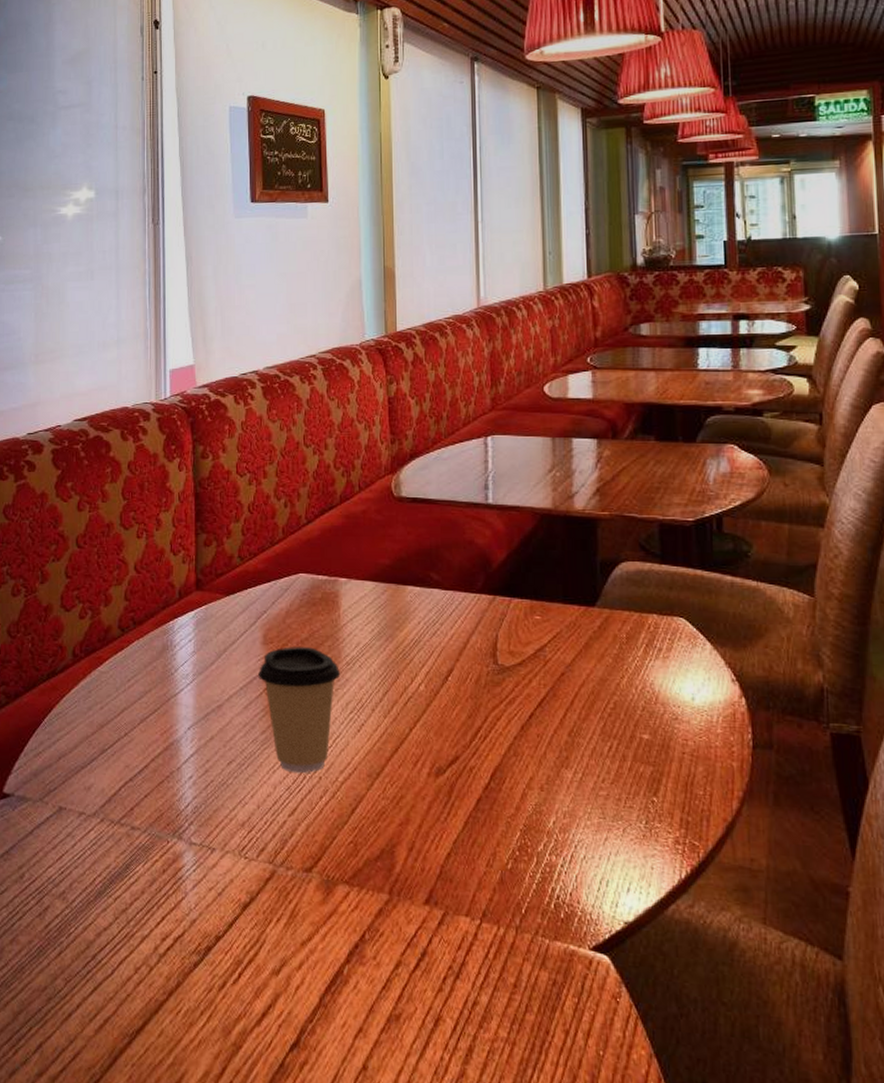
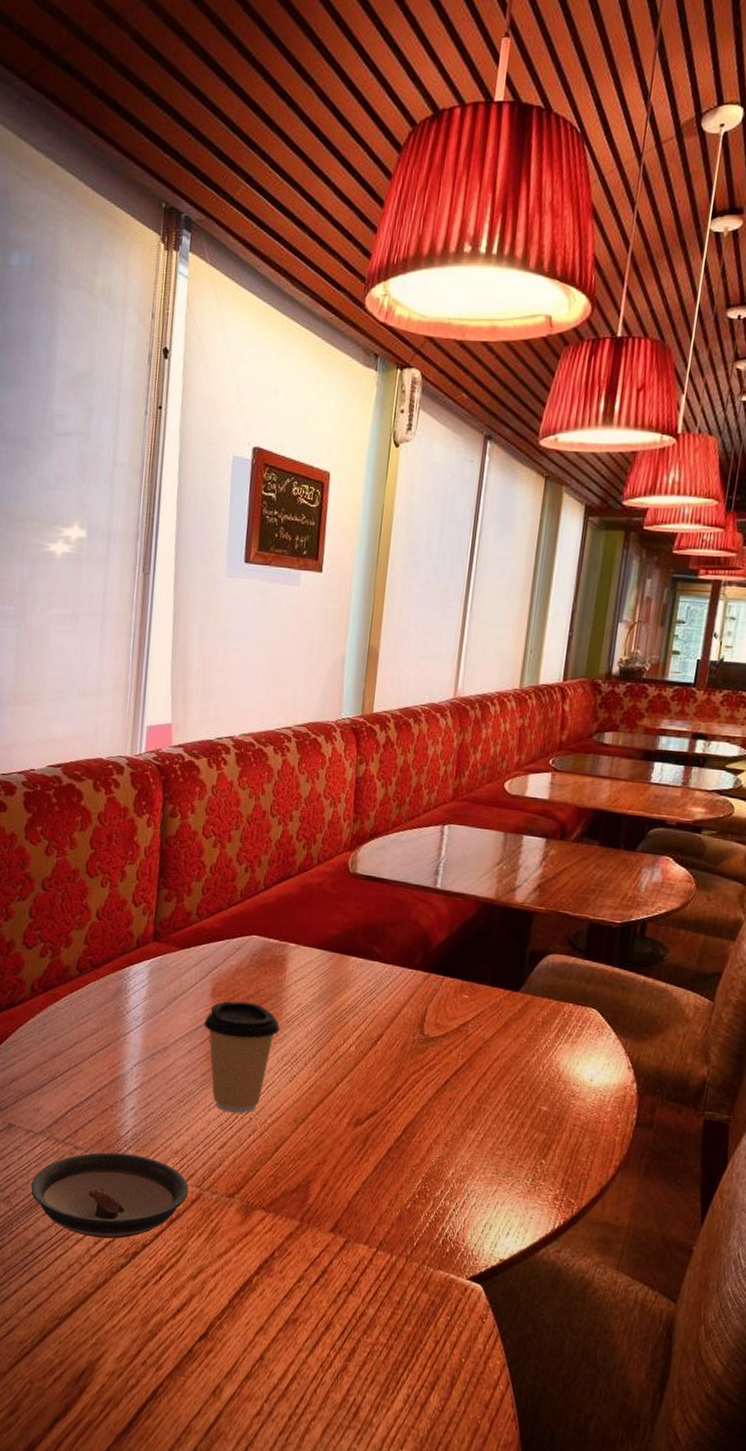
saucer: none [88,830,261,934] -> present [31,1152,189,1239]

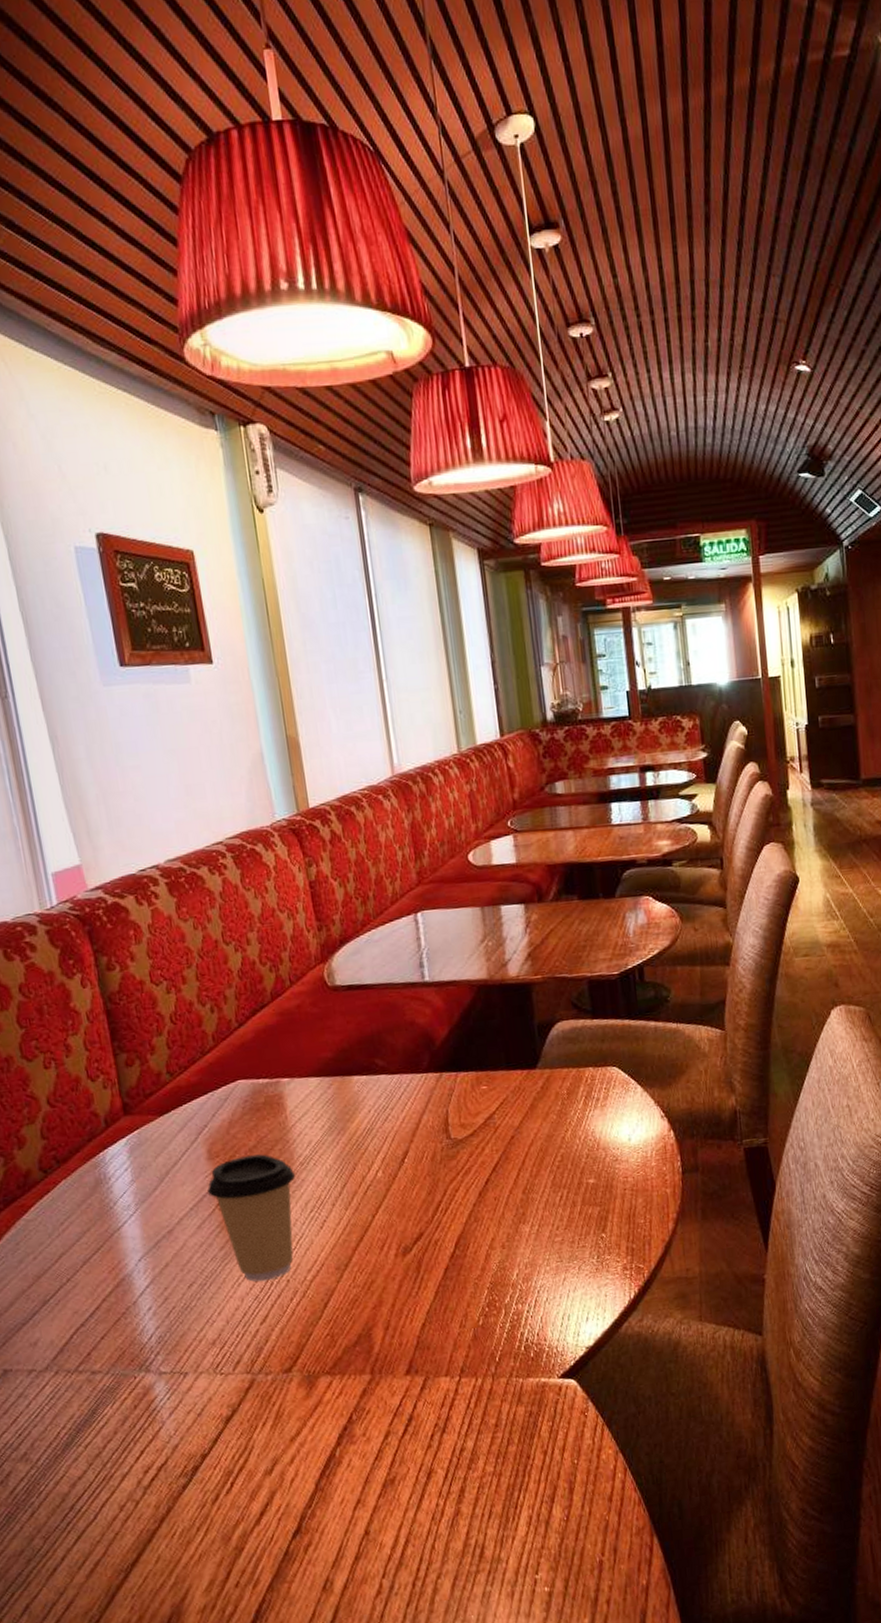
saucer: present [31,1152,189,1239] -> none [50,1357,240,1469]

